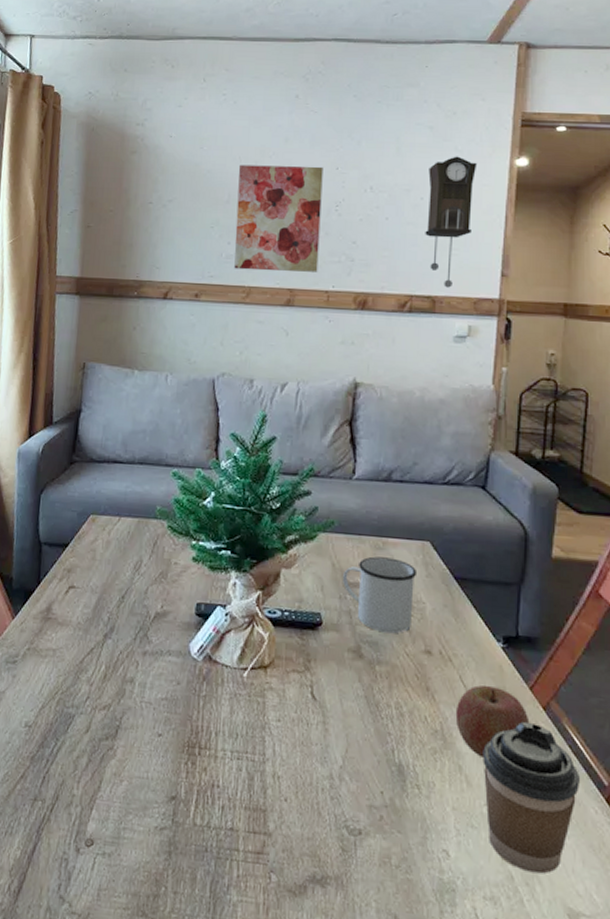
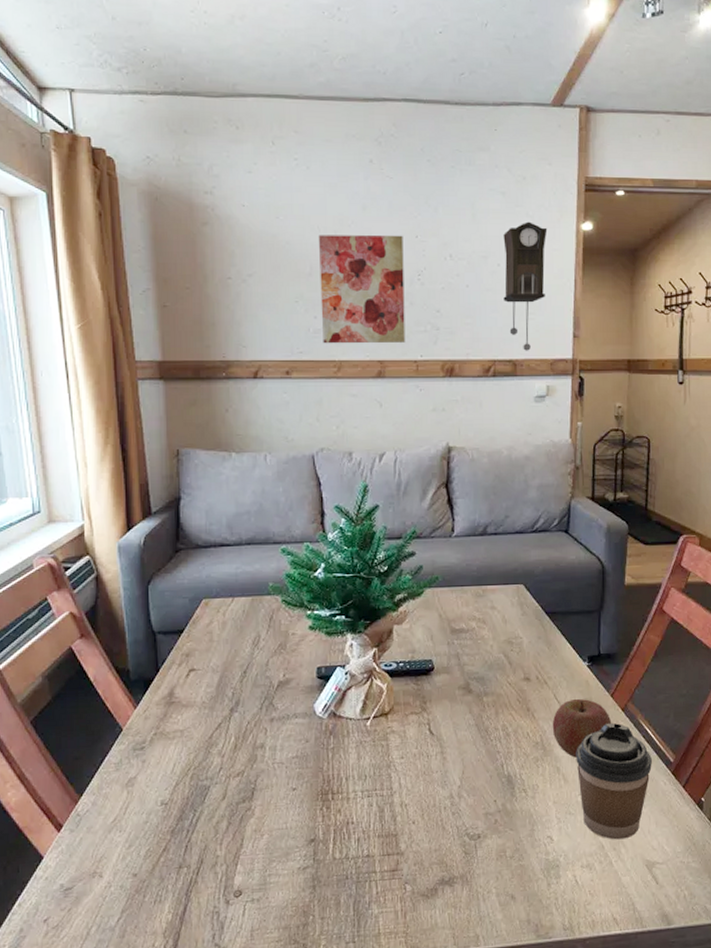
mug: present [342,556,418,634] -> none [448,603,514,669]

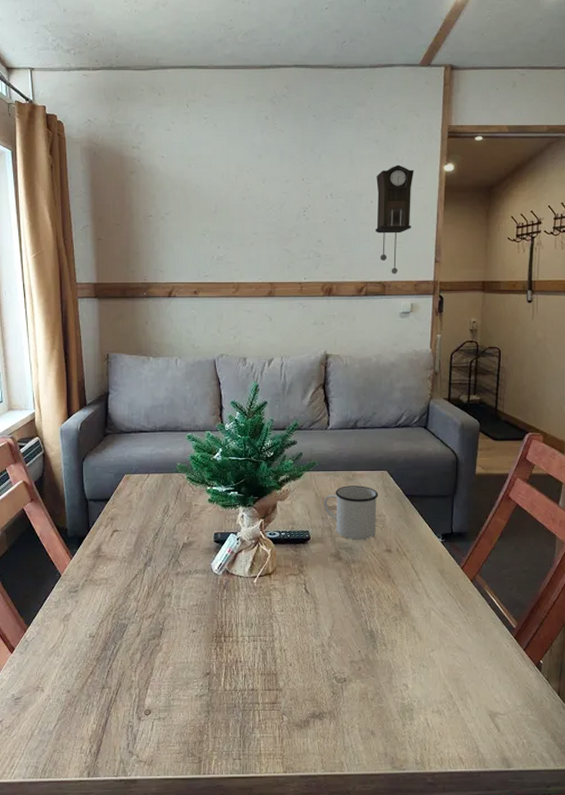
wall art: present [318,235,406,344] -> none [222,178,292,269]
mug: none [448,603,514,669] -> present [323,485,379,540]
apple: present [552,699,612,758] -> none [409,570,462,619]
coffee cup: present [576,722,652,840] -> none [429,591,496,691]

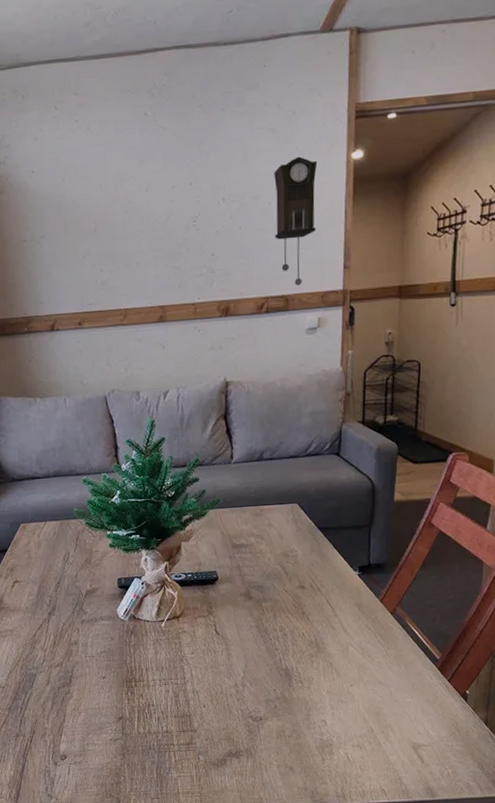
mug: present [323,485,379,540] -> none [230,521,290,578]

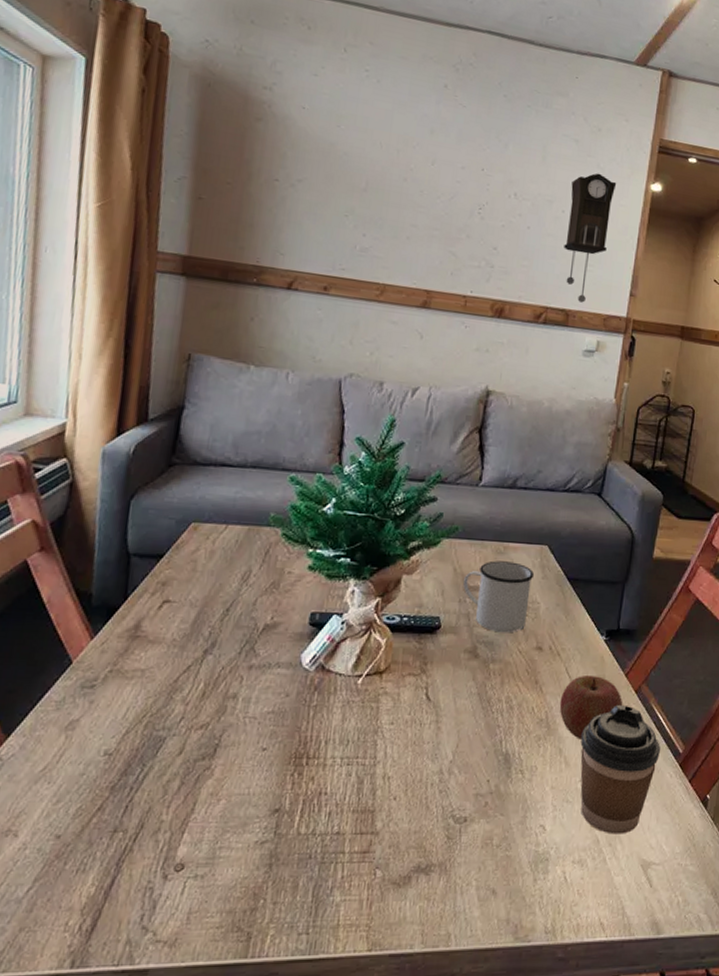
mug: none [230,521,290,578] -> present [462,560,535,633]
apple: none [325,604,381,655] -> present [559,676,623,740]
coffee cup: none [347,624,419,725] -> present [580,704,660,835]

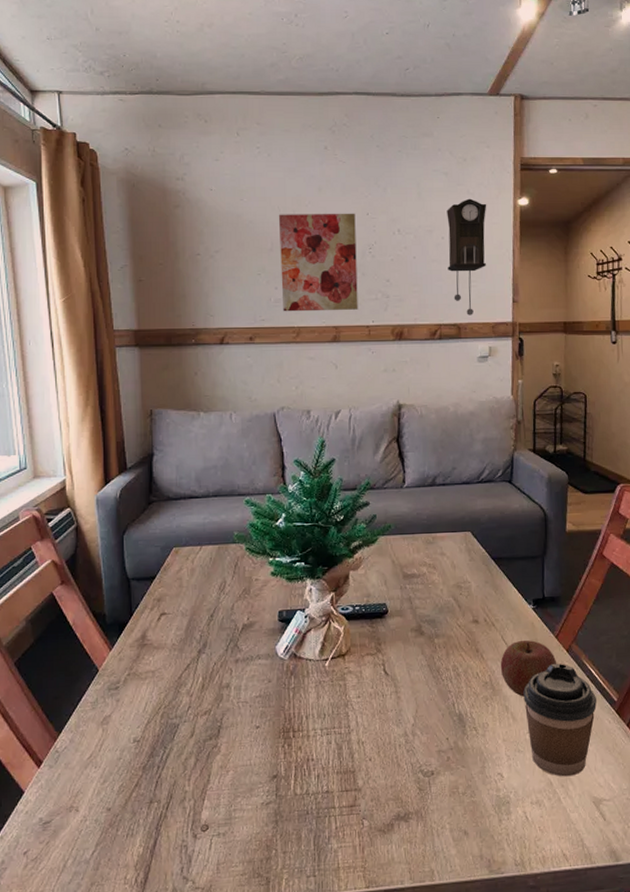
wall art: none [368,151,469,276] -> present [278,213,358,312]
mug: present [462,560,535,633] -> none [401,549,463,612]

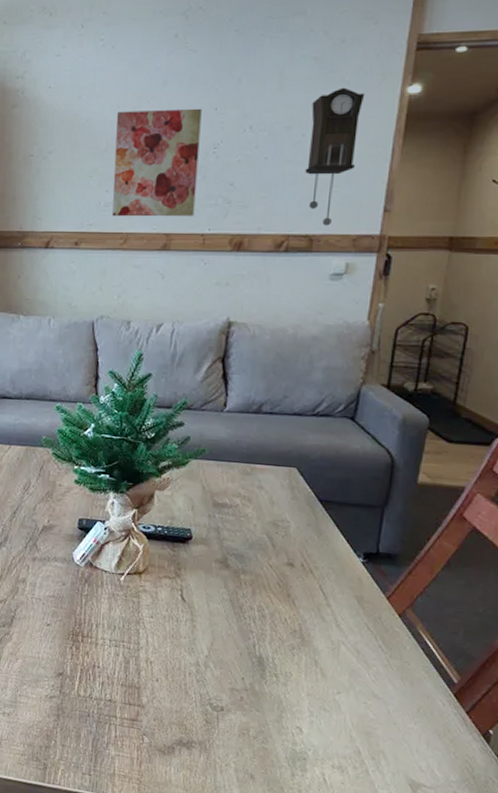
apple: present [500,640,557,697] -> none [313,594,385,655]
coffee cup: present [523,663,597,777] -> none [337,625,430,752]

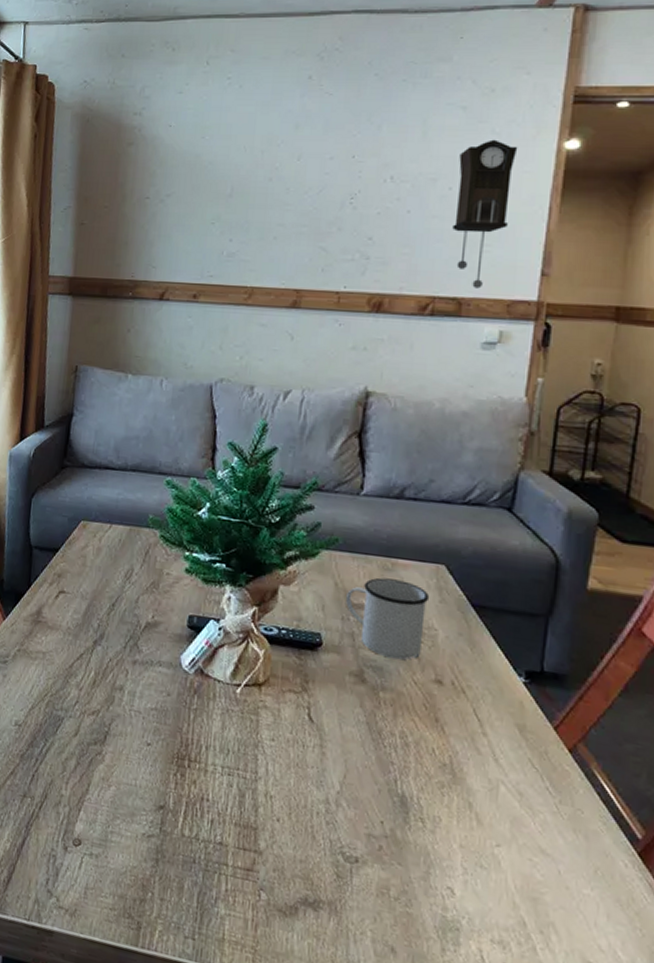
wall art: present [112,108,202,217] -> none [236,154,338,271]
mug: none [211,480,284,548] -> present [345,577,430,660]

